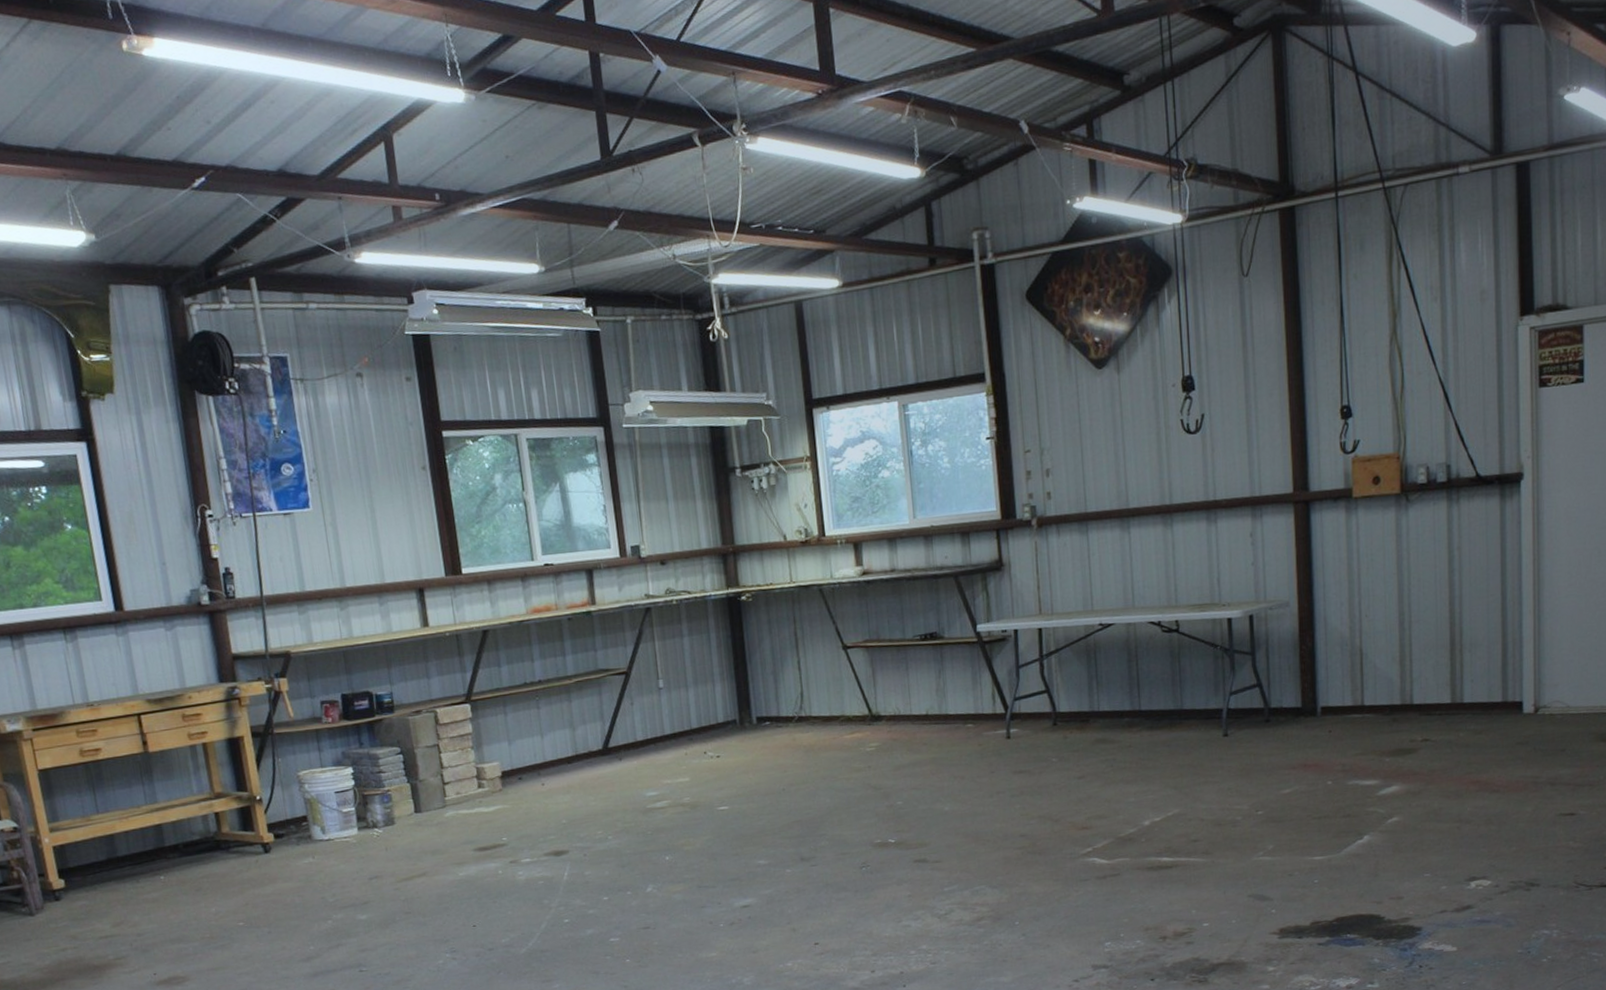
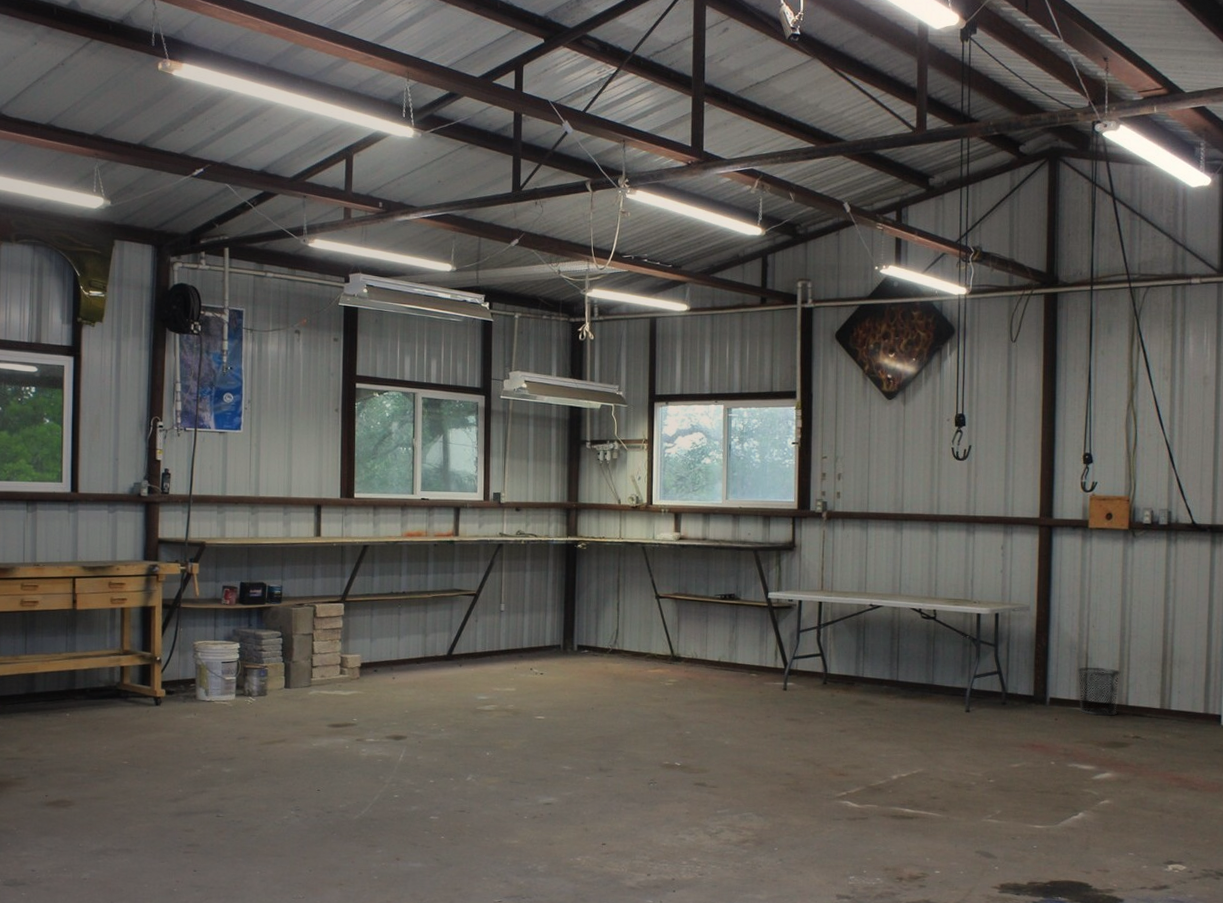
waste bin: none [1351,663,1402,721] -> present [1077,667,1121,716]

